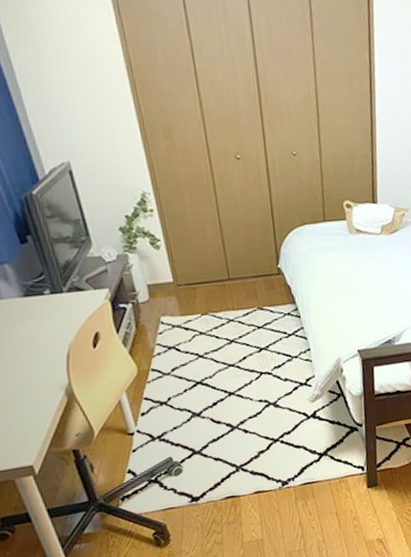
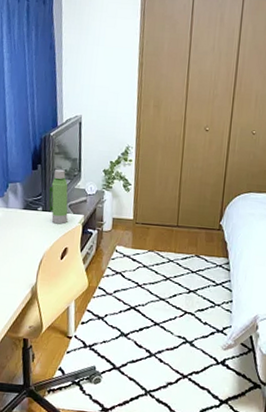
water bottle: none [52,236,89,307] -> present [49,169,68,224]

